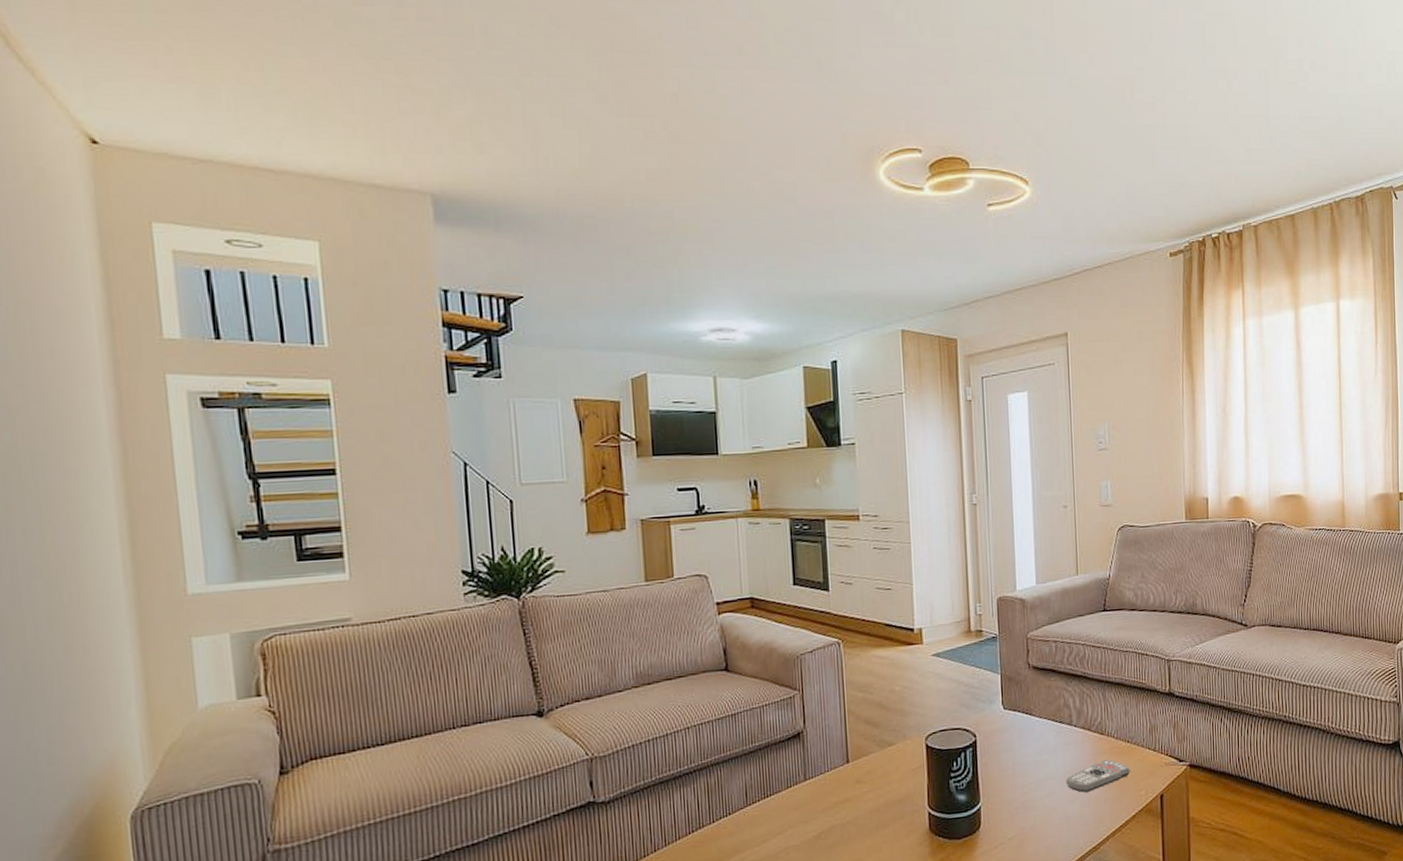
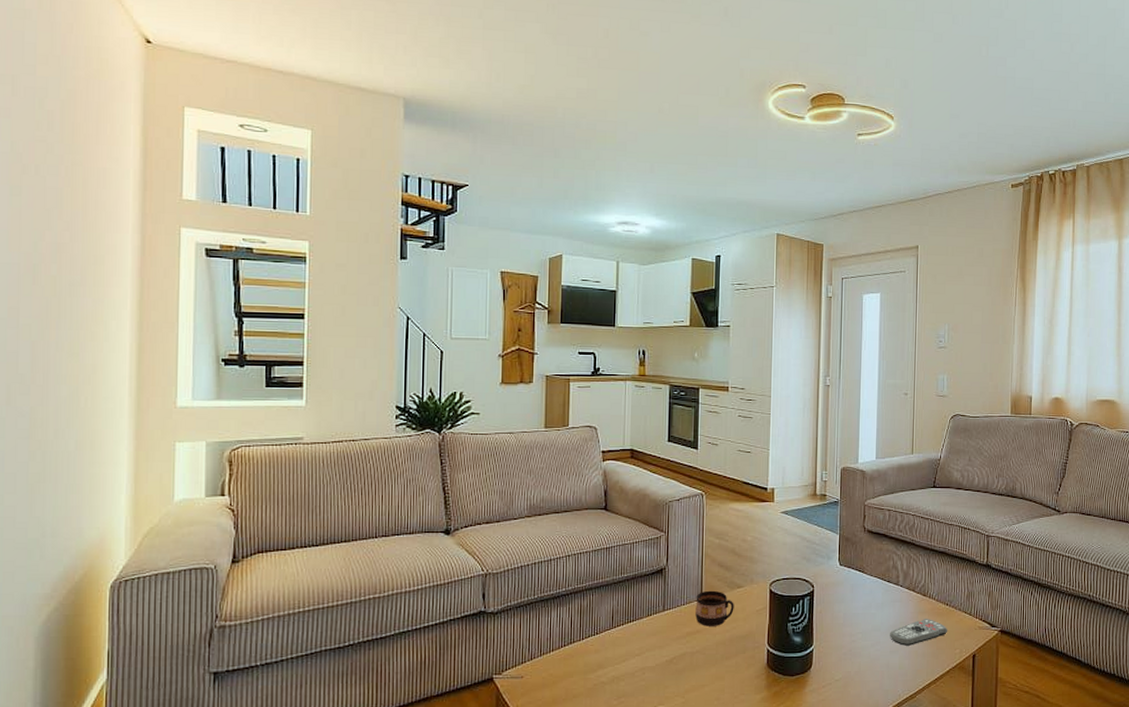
cup: none [841,751,887,793] -> present [695,590,734,626]

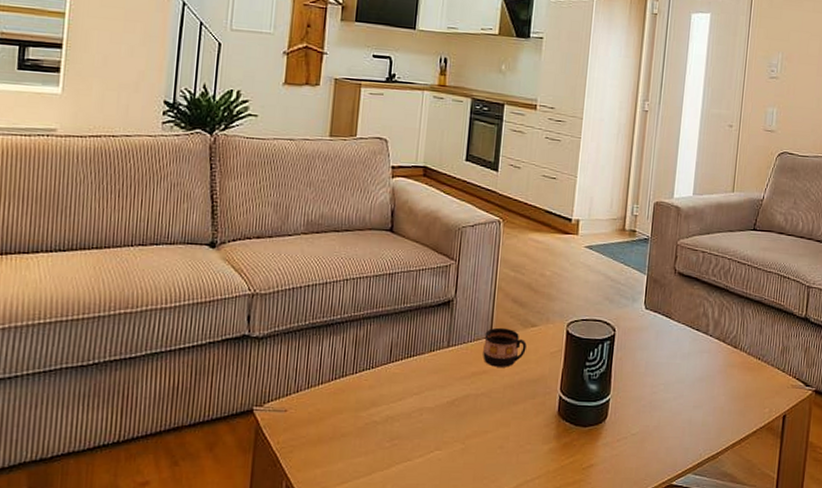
remote control: present [890,619,948,646] -> none [694,373,759,401]

